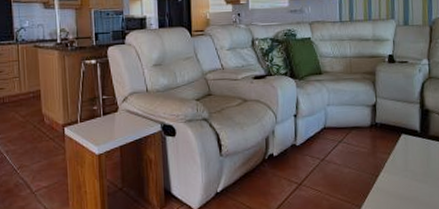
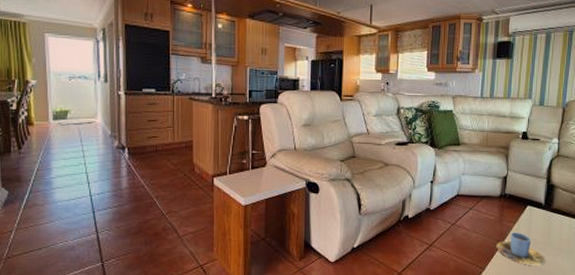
cup: none [371,164,427,201] -> present [496,233,545,266]

